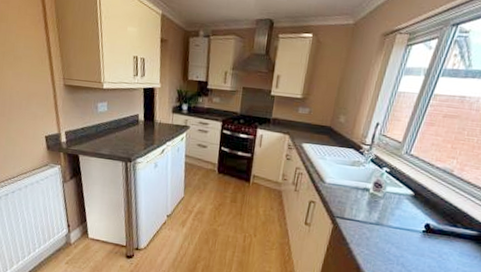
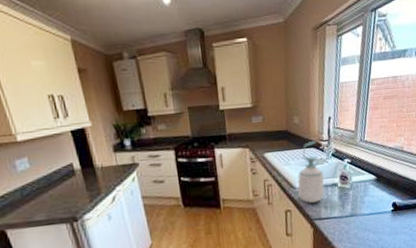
soap bottle: none [326,142,358,202] -> present [297,141,325,203]

